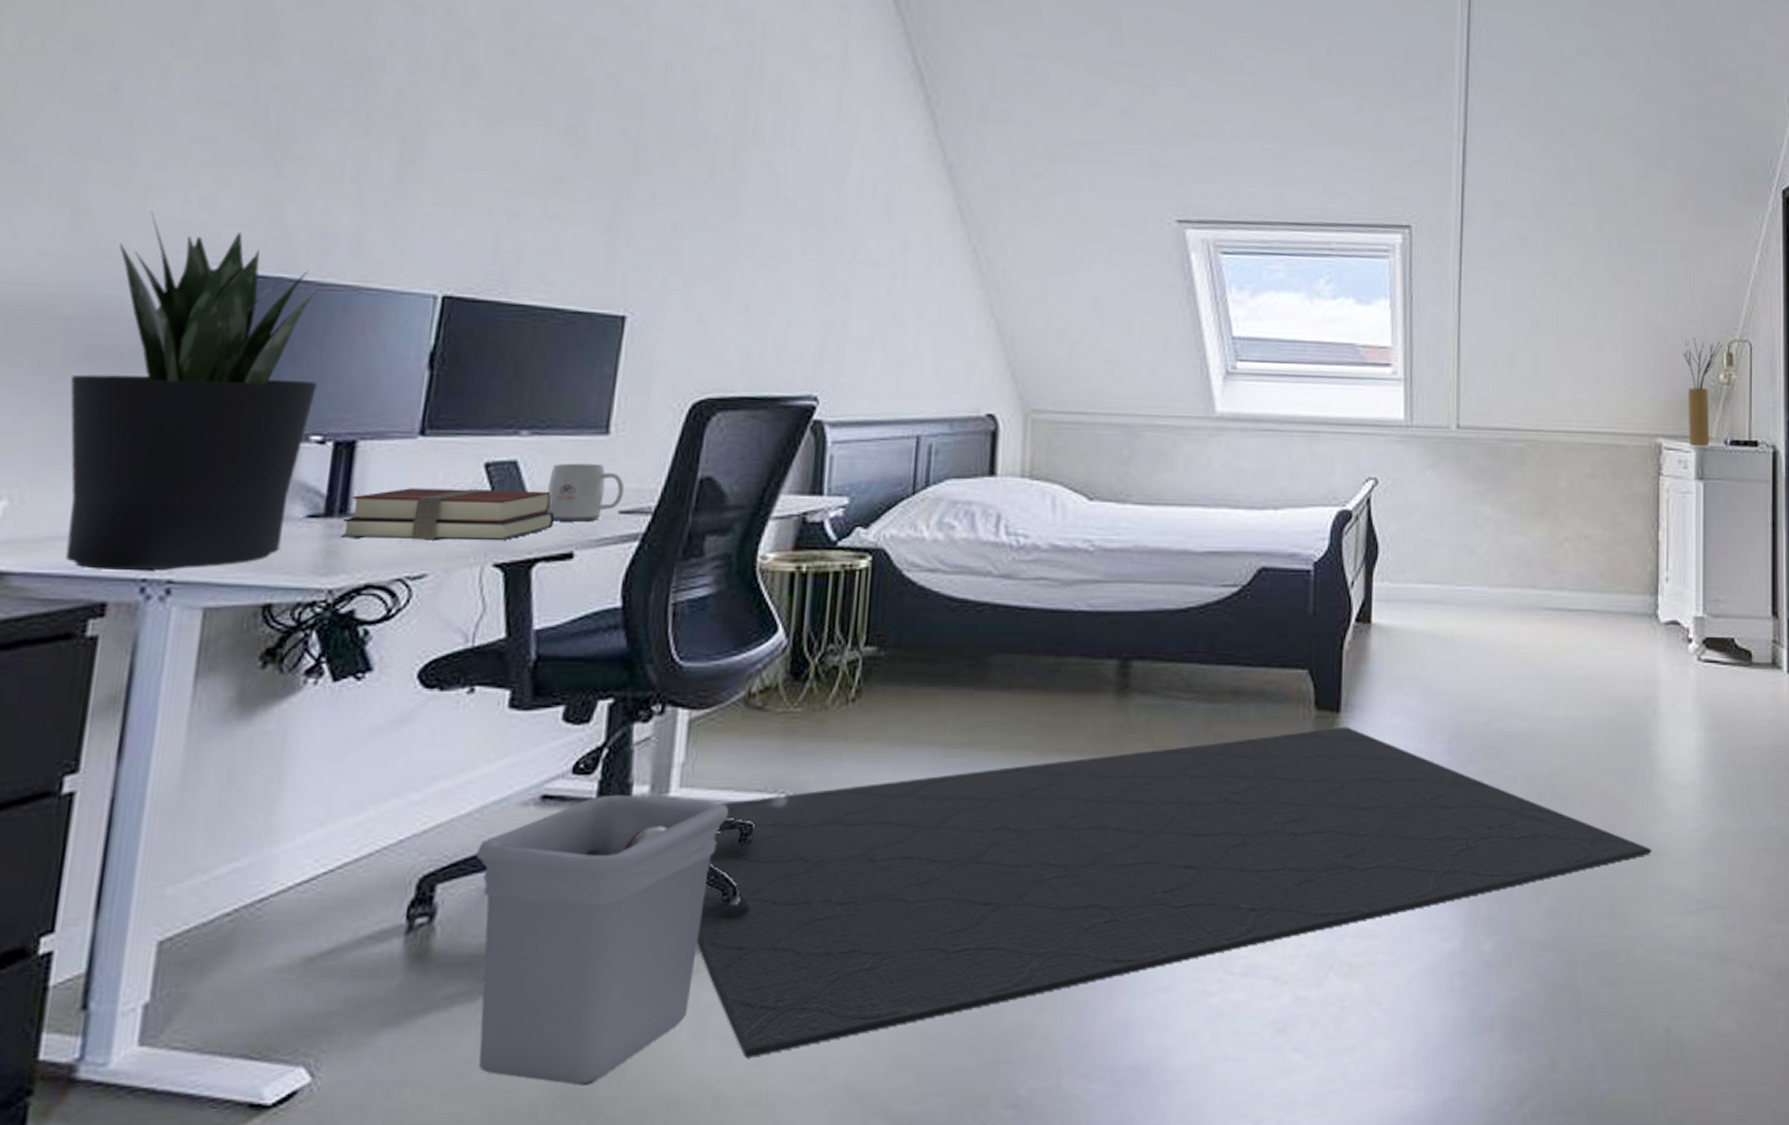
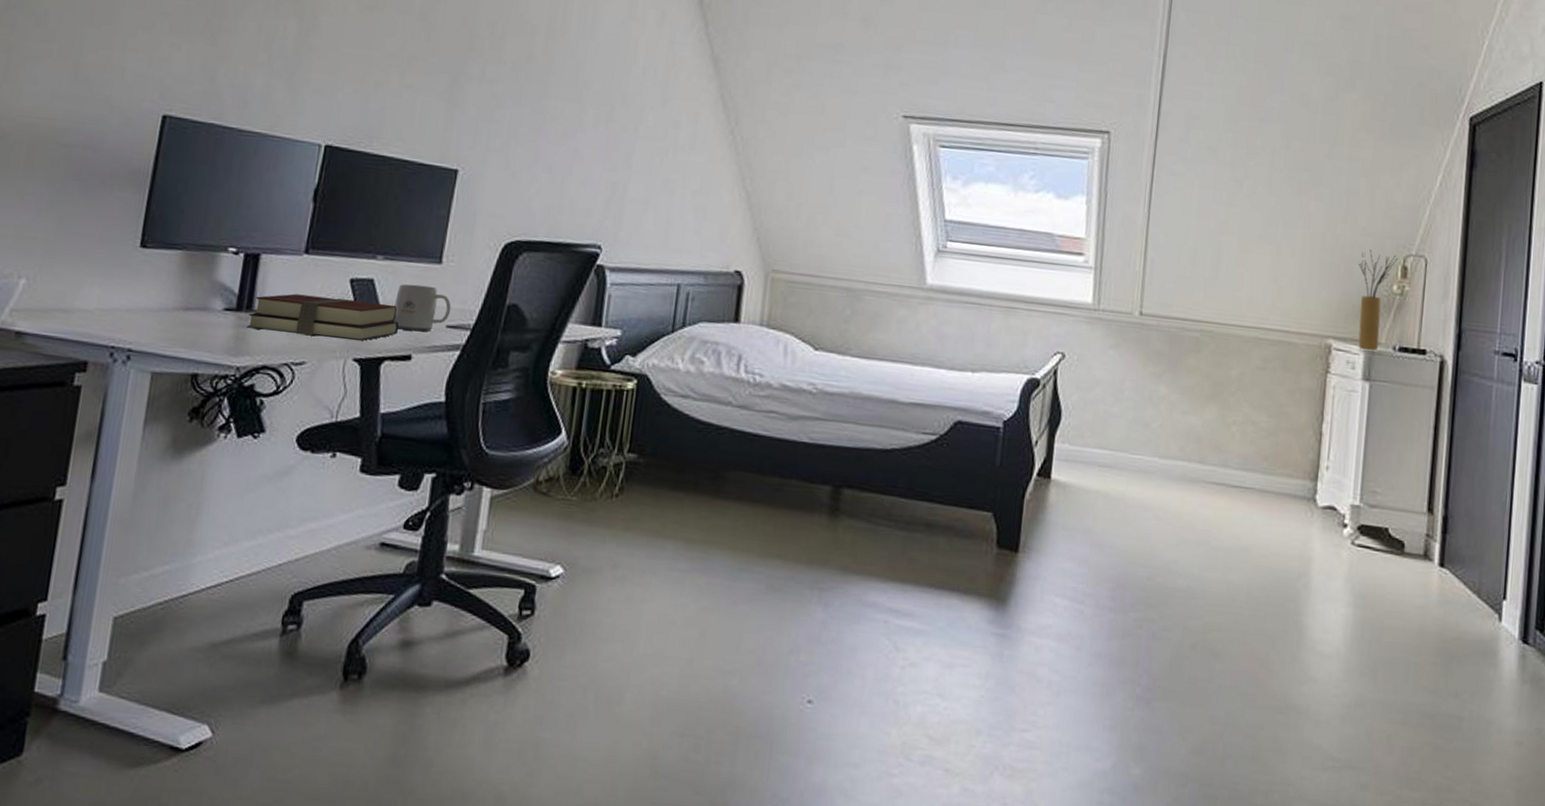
planter: present [65,212,318,570] -> none [61,68,238,342]
recycling bin: present [476,794,729,1086] -> none [328,548,518,771]
rug: present [696,726,1652,1058] -> none [488,564,1295,770]

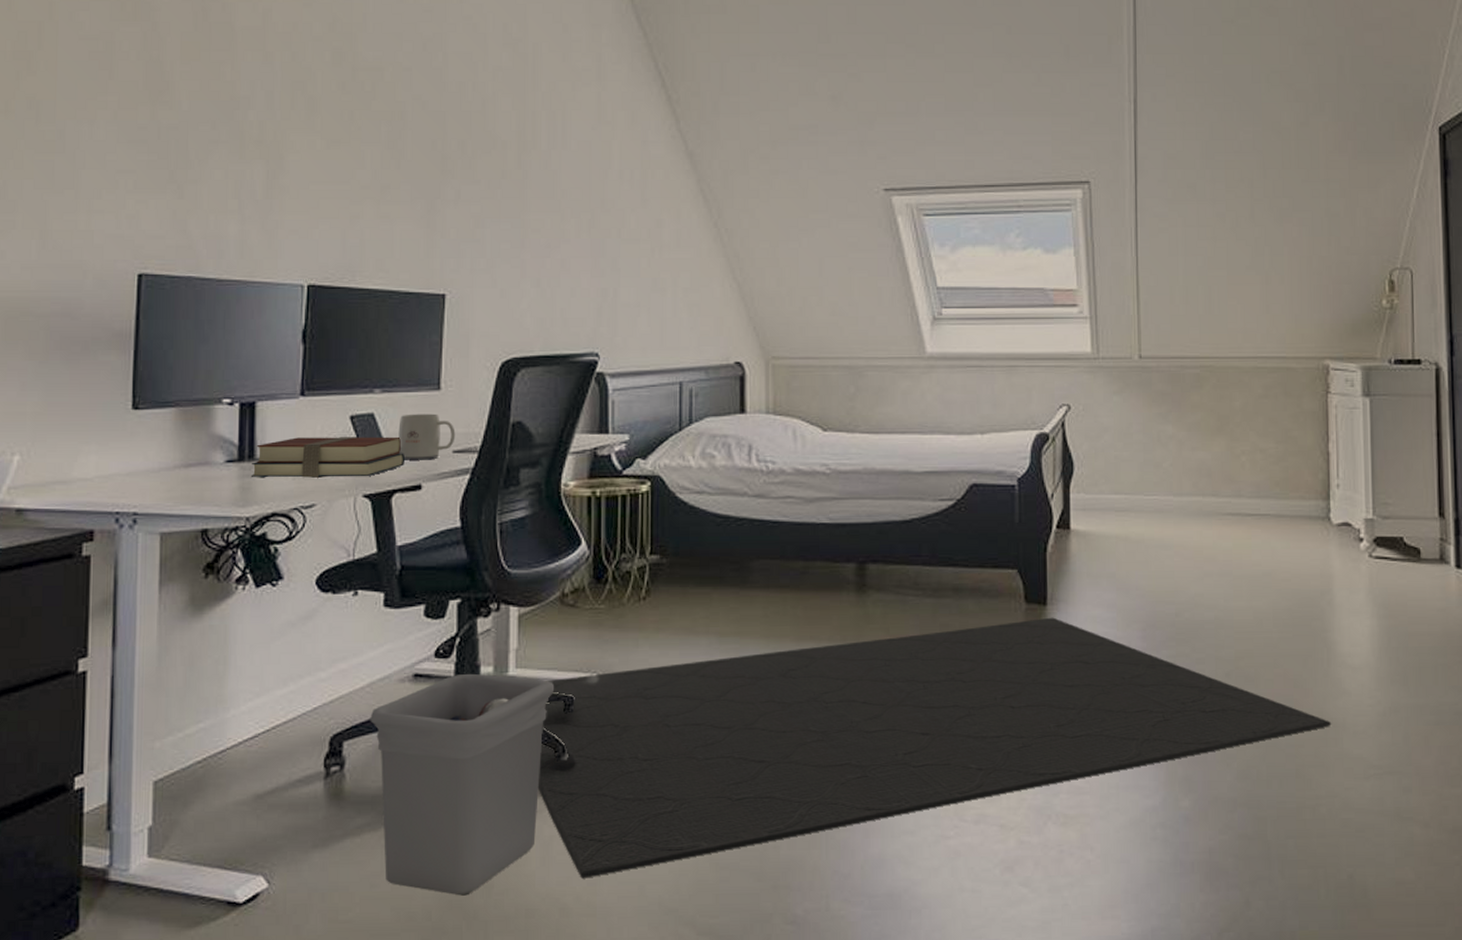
recycling bin: none [328,548,518,771] -> present [370,673,555,896]
rug: none [488,564,1295,770] -> present [537,617,1332,879]
vase: present [1358,249,1398,351] -> none [1346,268,1384,367]

